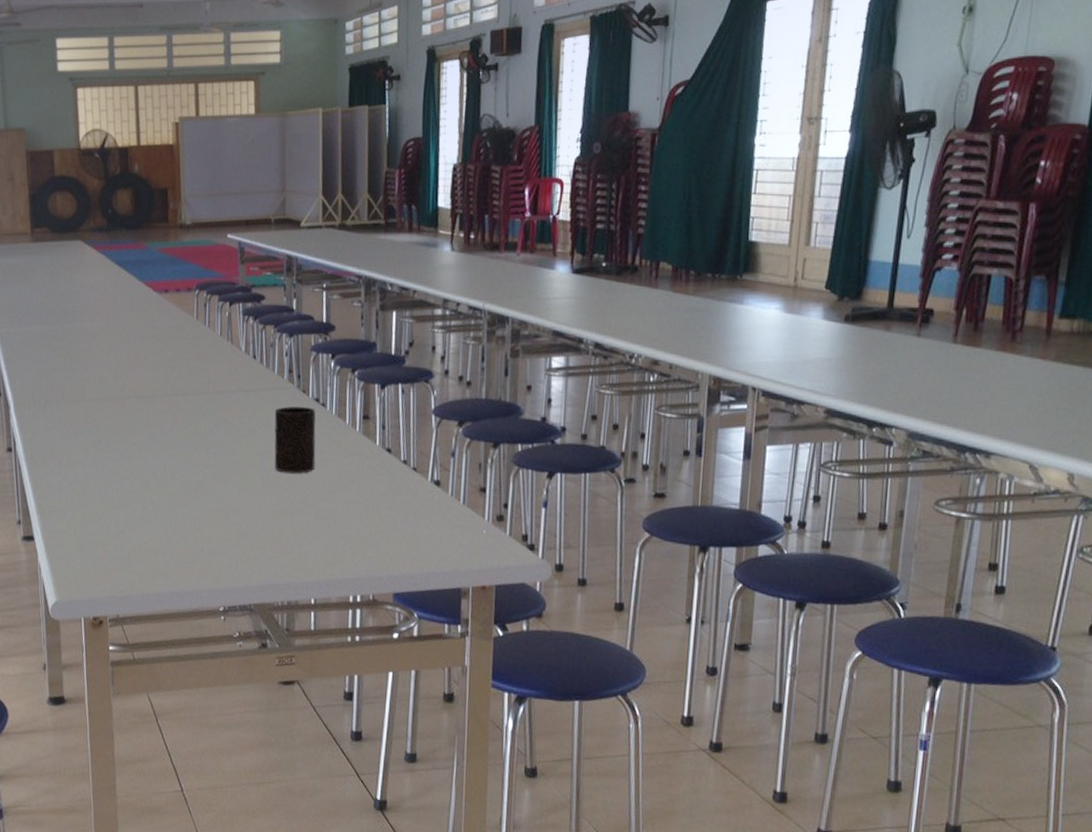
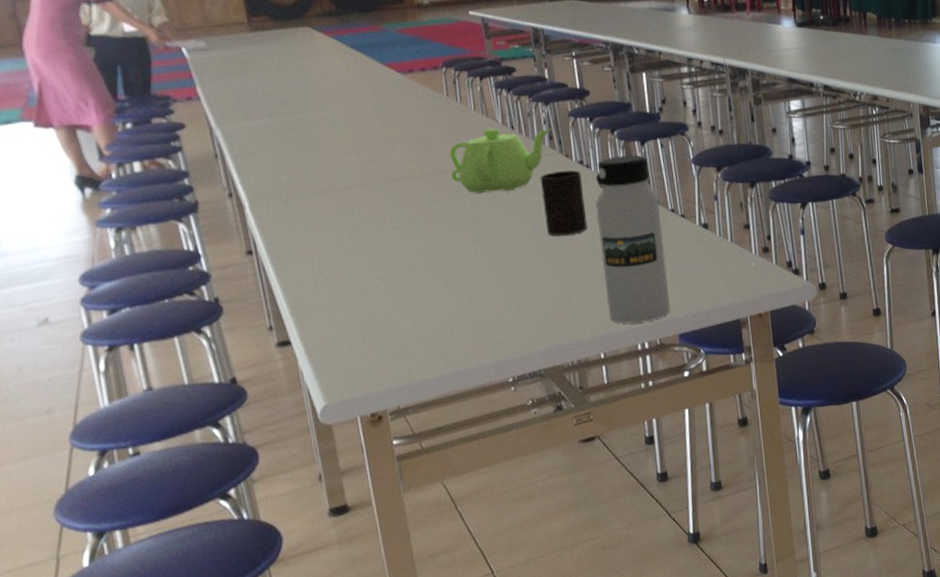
teapot: none [191,356,293,421] -> present [450,129,552,193]
water bottle: none [324,397,392,574] -> present [595,154,670,324]

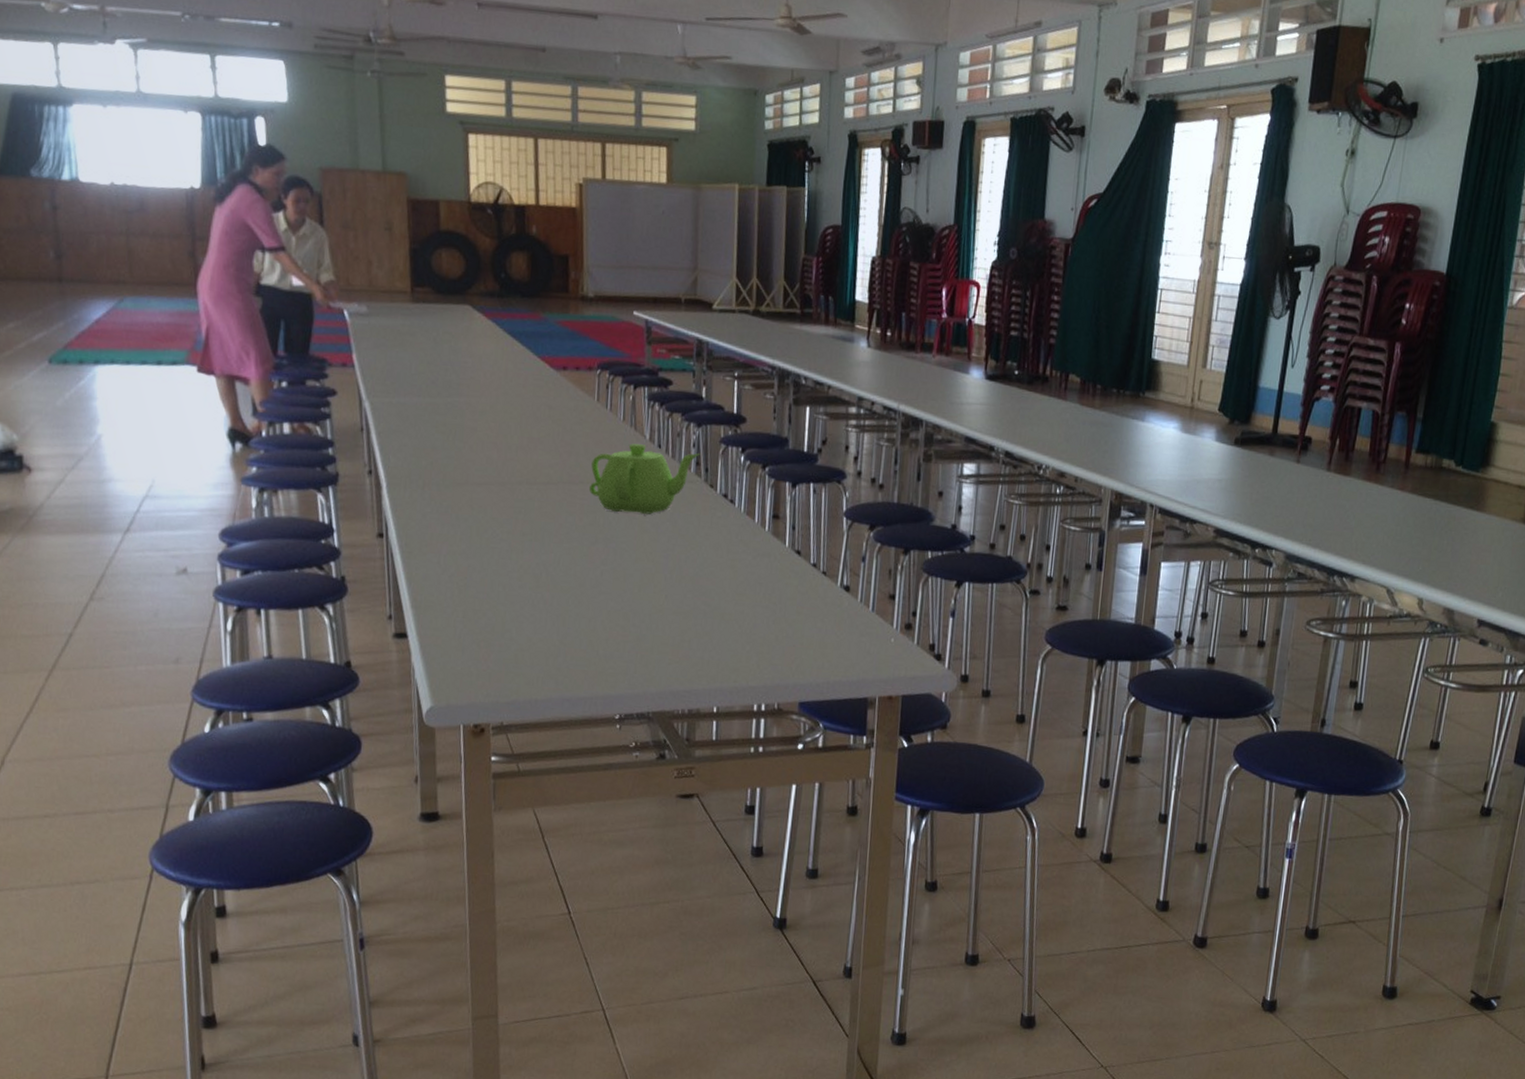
cup: present [540,170,588,236] -> none [678,501,724,573]
water bottle: present [595,154,670,324] -> none [728,495,802,682]

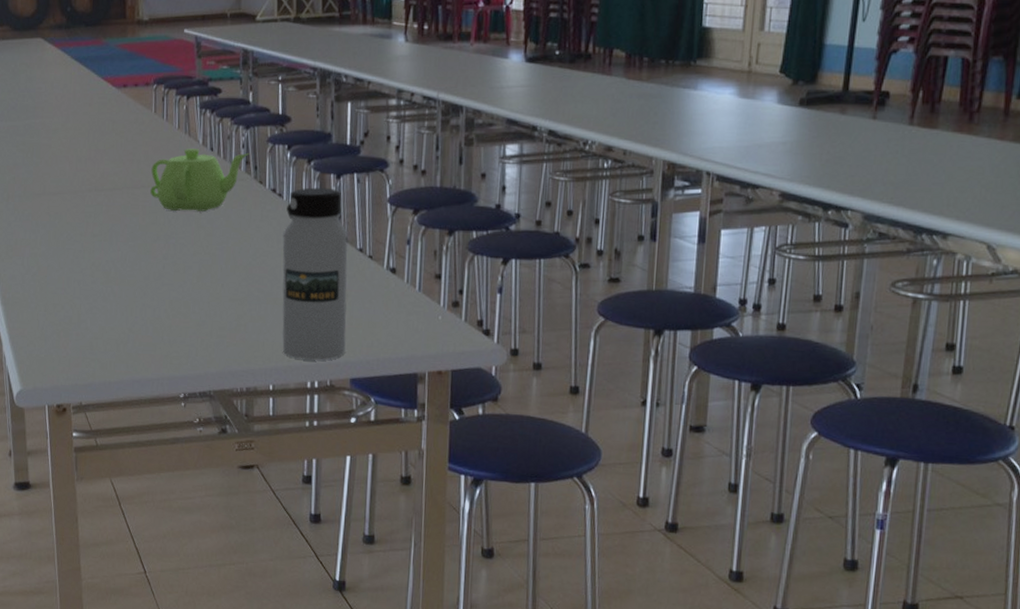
water bottle: none [728,495,802,682] -> present [282,187,348,361]

